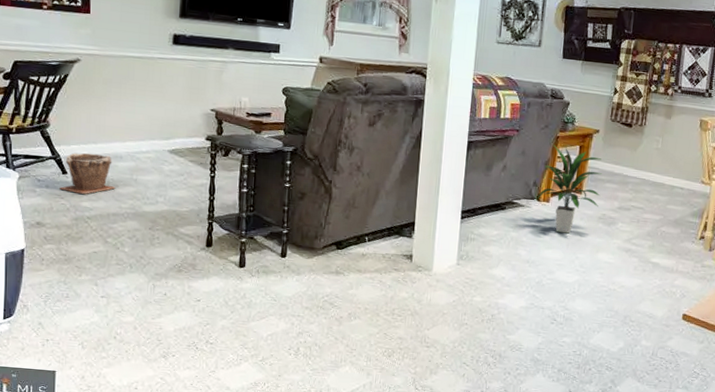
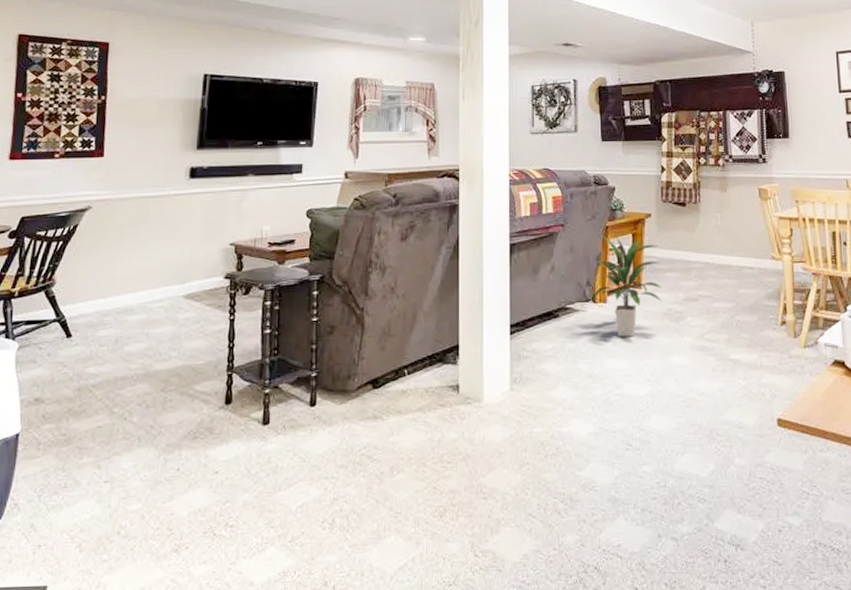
plant pot: present [59,152,116,194] -> none [62,309,125,358]

